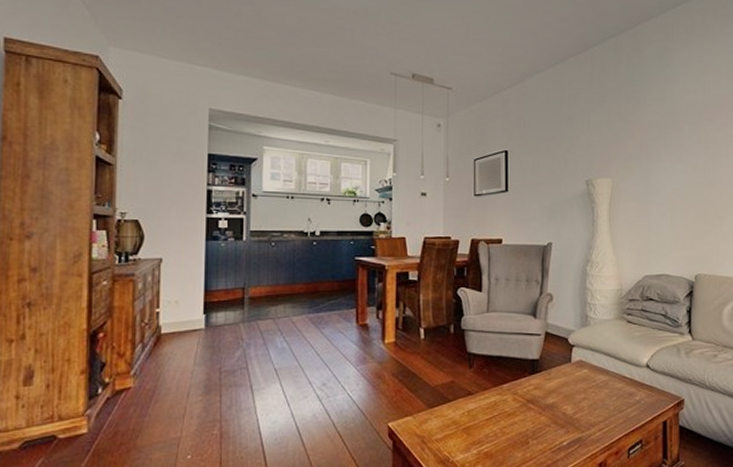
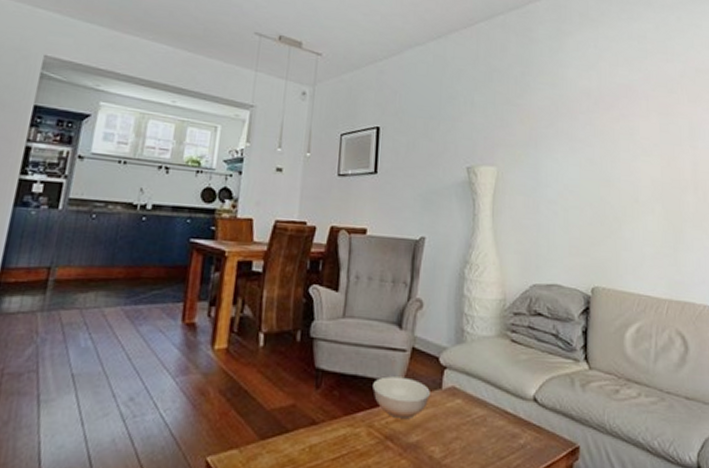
bowl: none [515,355,562,386] -> present [372,376,430,418]

